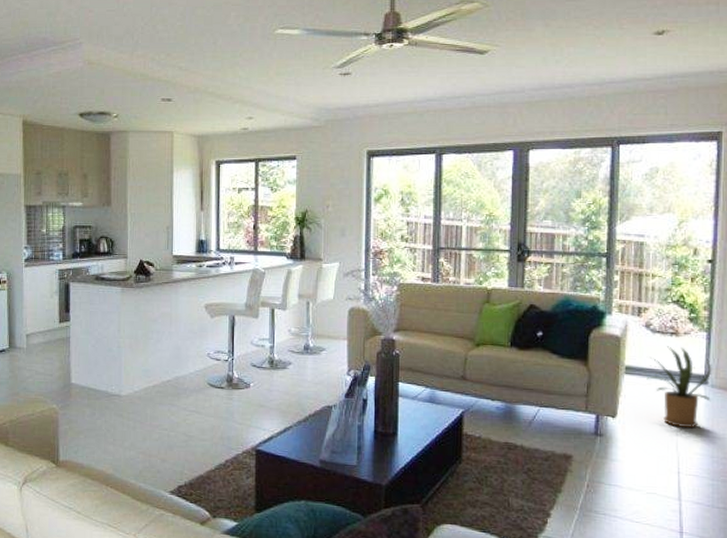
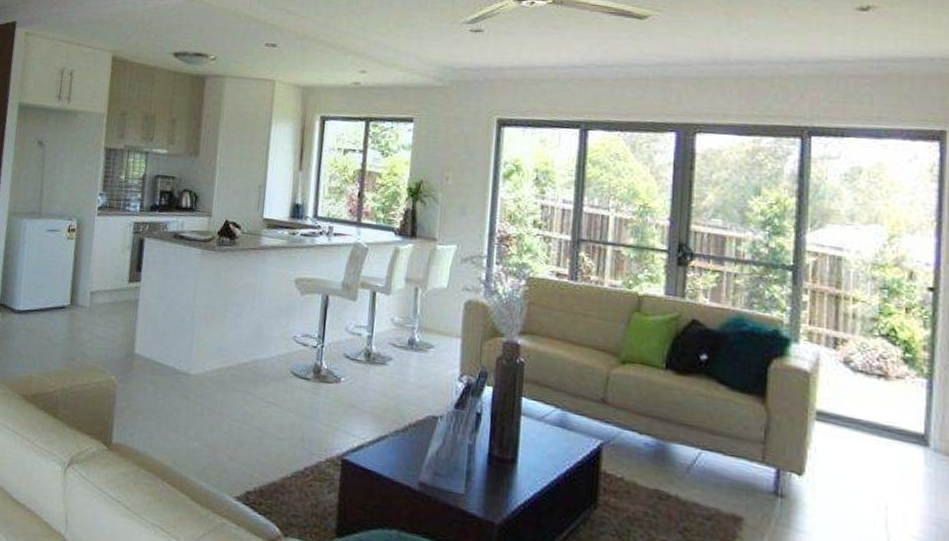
house plant: present [646,346,712,428] -> none [845,391,935,502]

